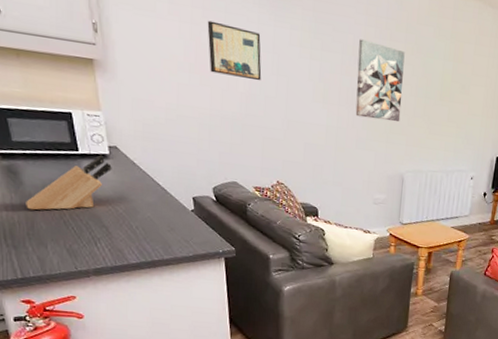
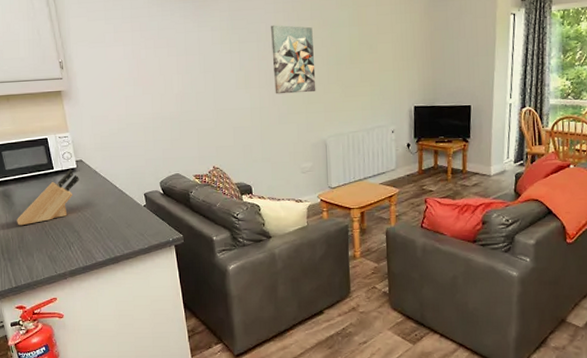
wall art: present [207,20,262,81] -> none [145,39,192,82]

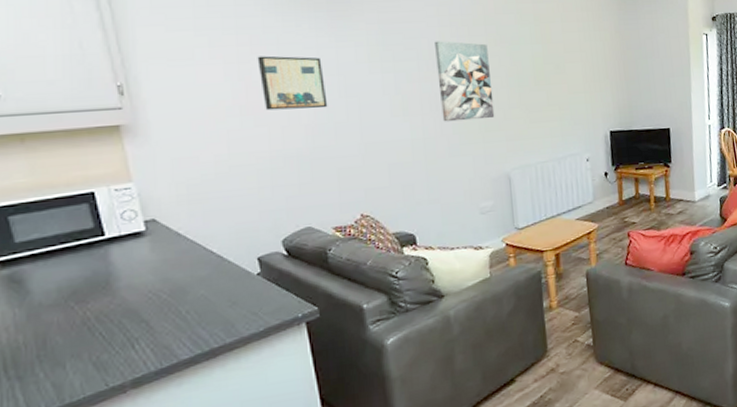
knife block: present [17,169,79,226] -> none [34,233,150,324]
wall art: none [145,39,192,82] -> present [257,55,328,111]

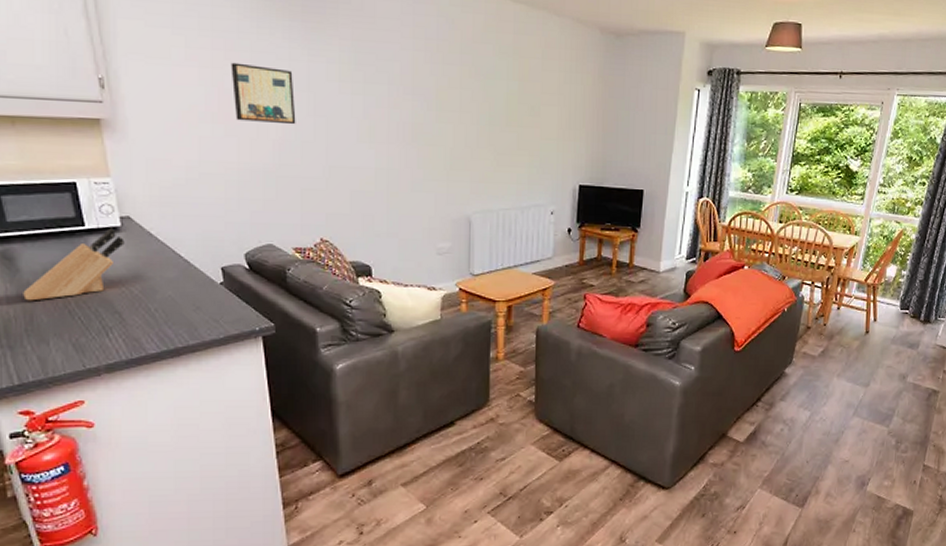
knife block: none [34,233,150,324] -> present [23,227,125,301]
wall art: present [435,41,495,122] -> none [407,66,462,156]

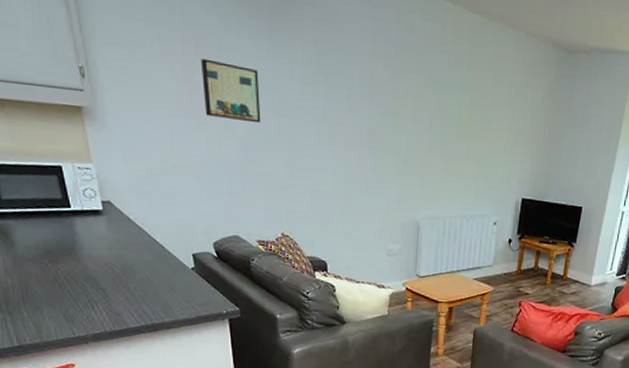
knife block: present [23,227,125,301] -> none [18,210,106,273]

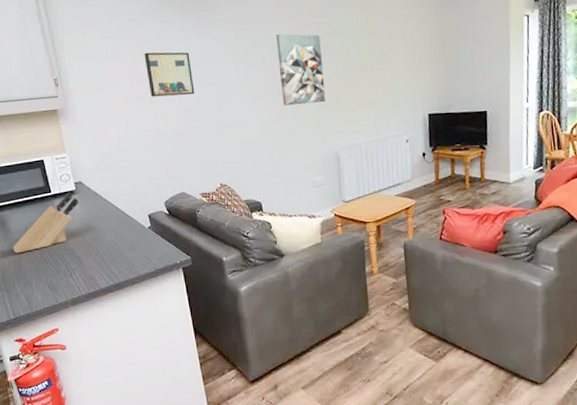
knife block: none [18,210,106,273] -> present [13,191,79,254]
wall art: none [364,71,417,164] -> present [276,33,326,106]

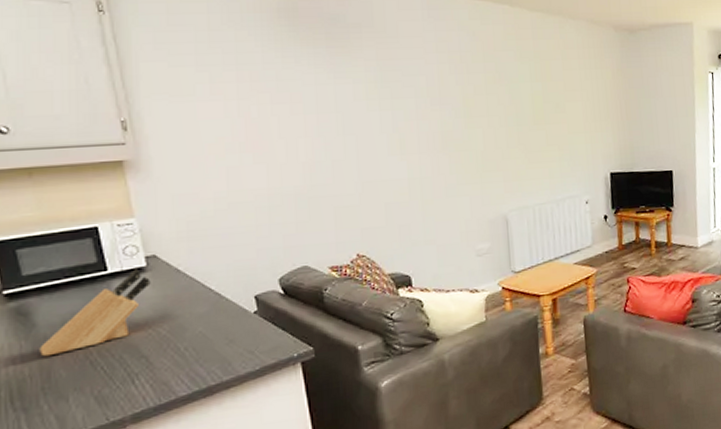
wall art: present [144,52,195,97] -> none [257,92,326,148]
wall art: present [276,33,326,106] -> none [433,78,493,161]

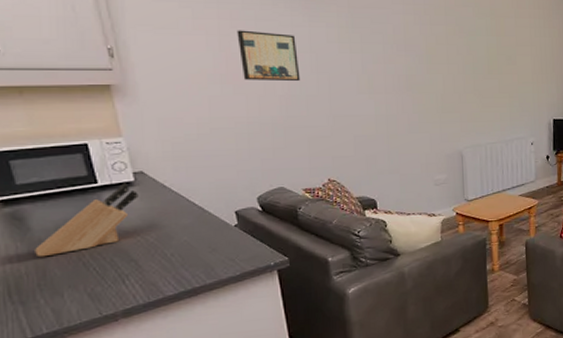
wall art: none [257,92,326,148] -> present [236,30,301,82]

